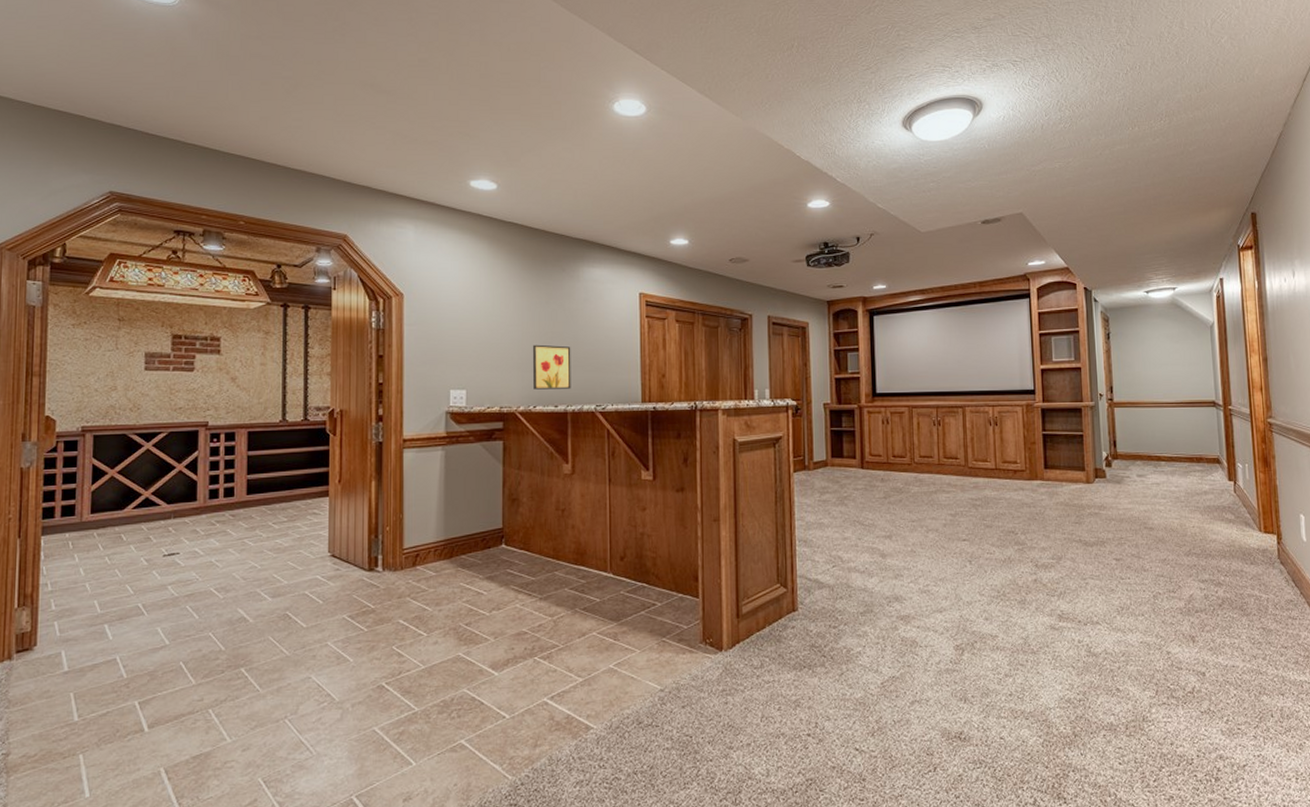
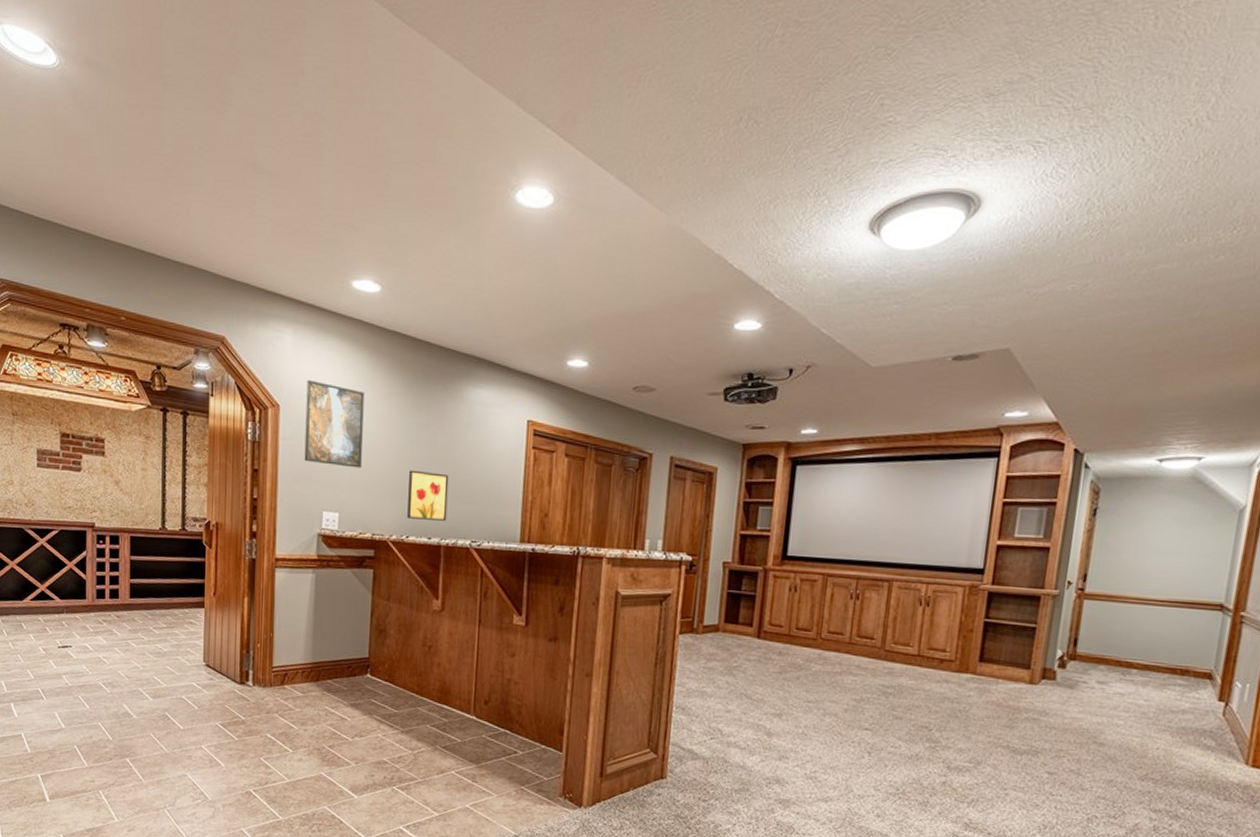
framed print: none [429,269,486,347] -> present [304,379,364,468]

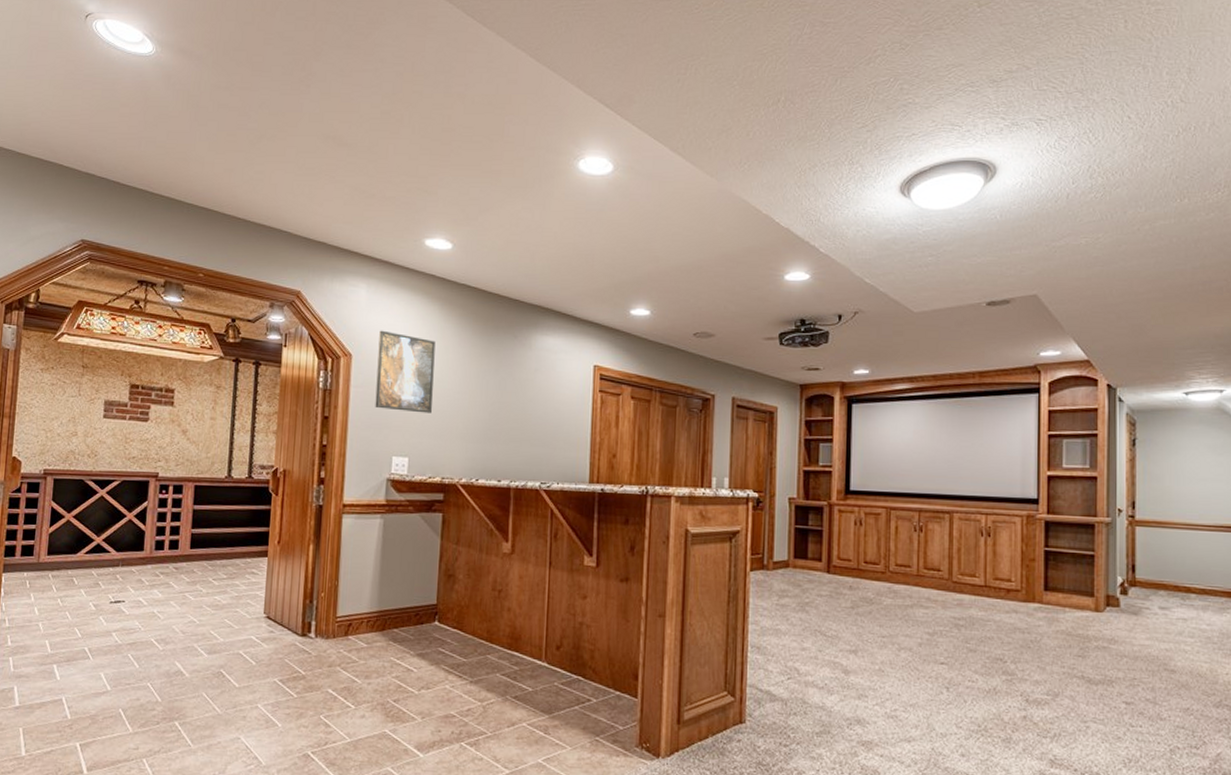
wall art: present [407,470,449,521] -> none [477,414,518,463]

